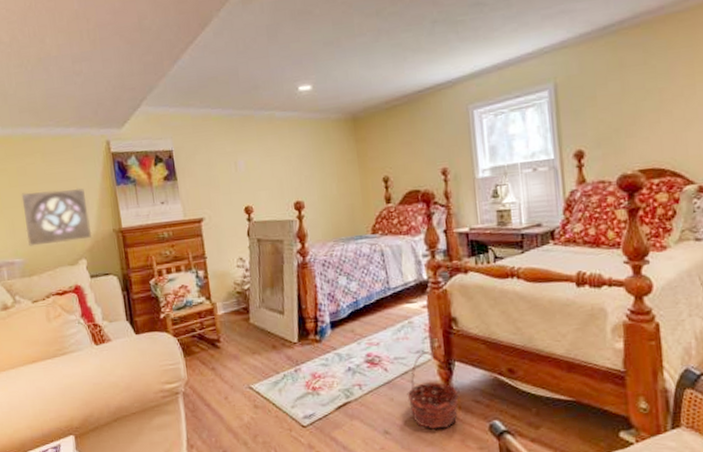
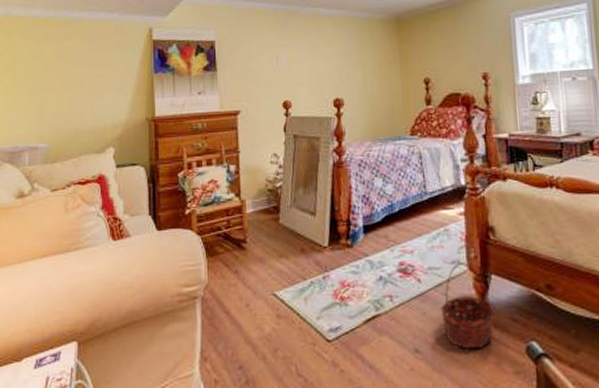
wall ornament: present [21,188,92,247] -> none [55,74,123,131]

